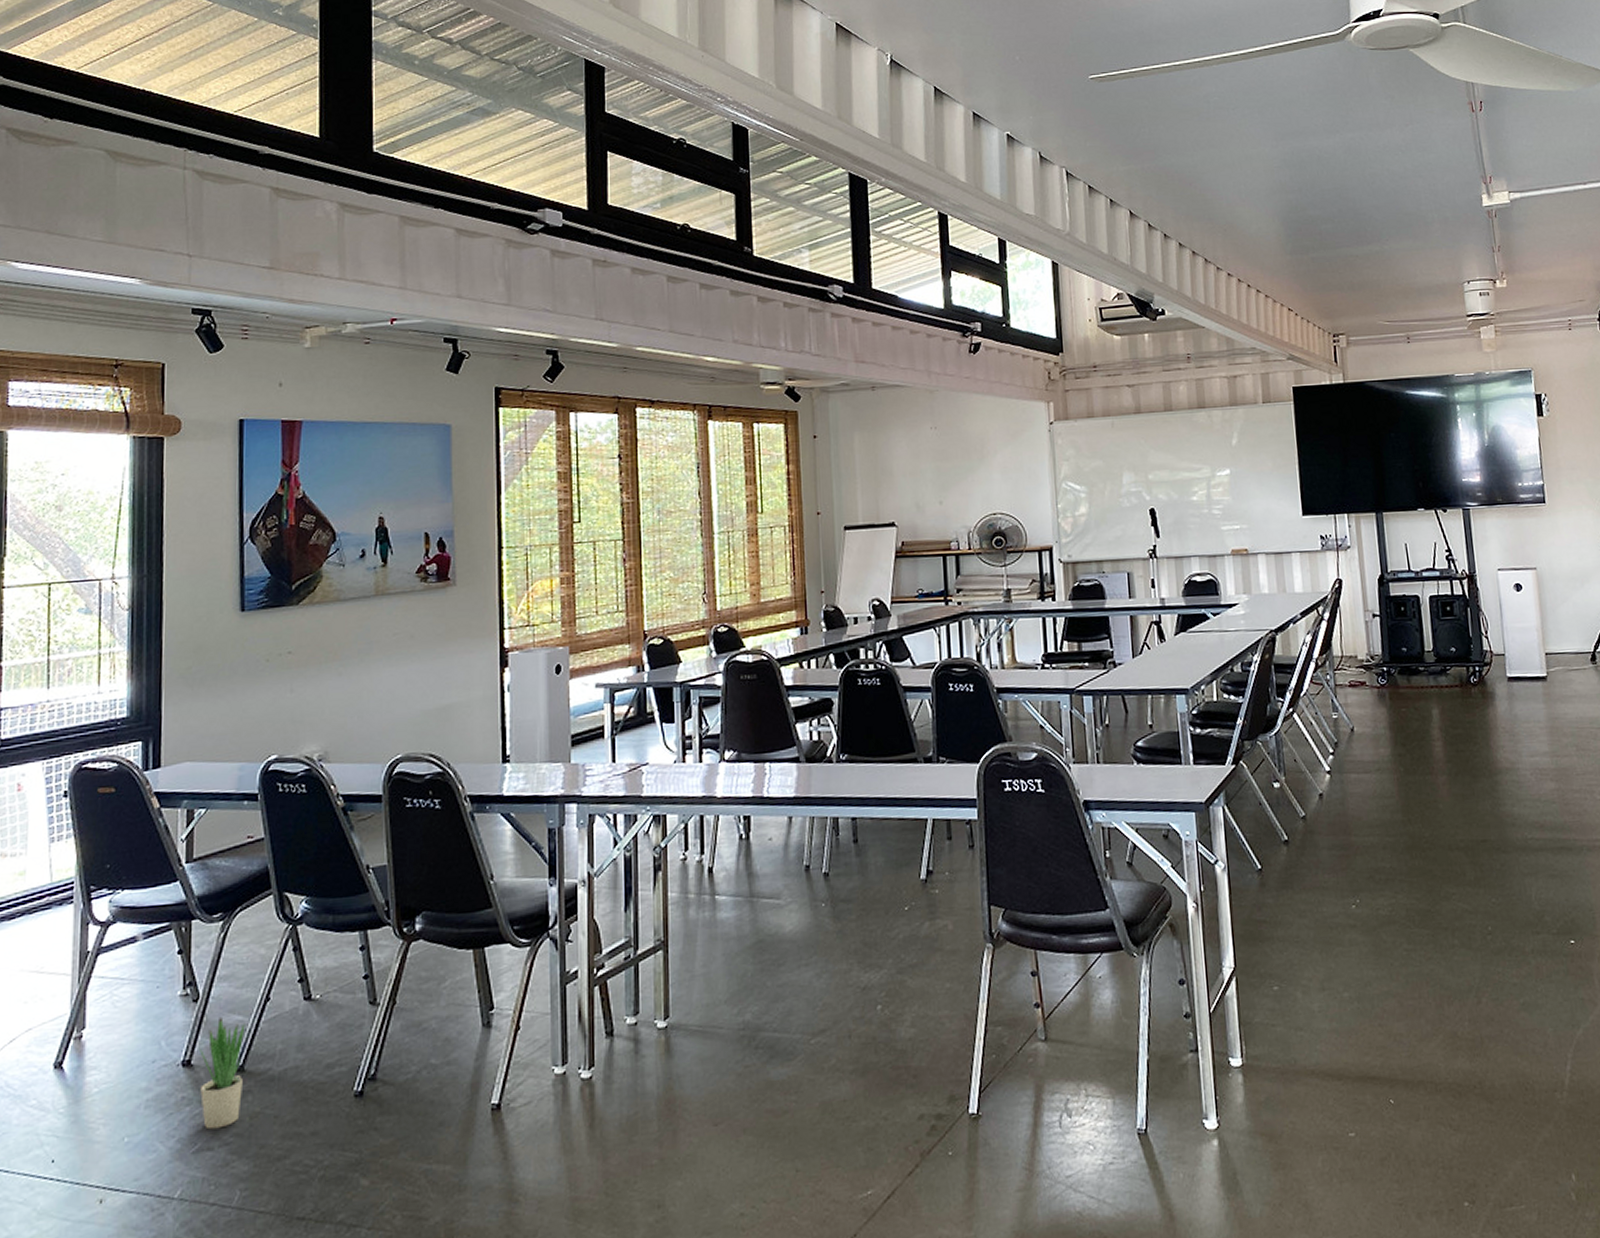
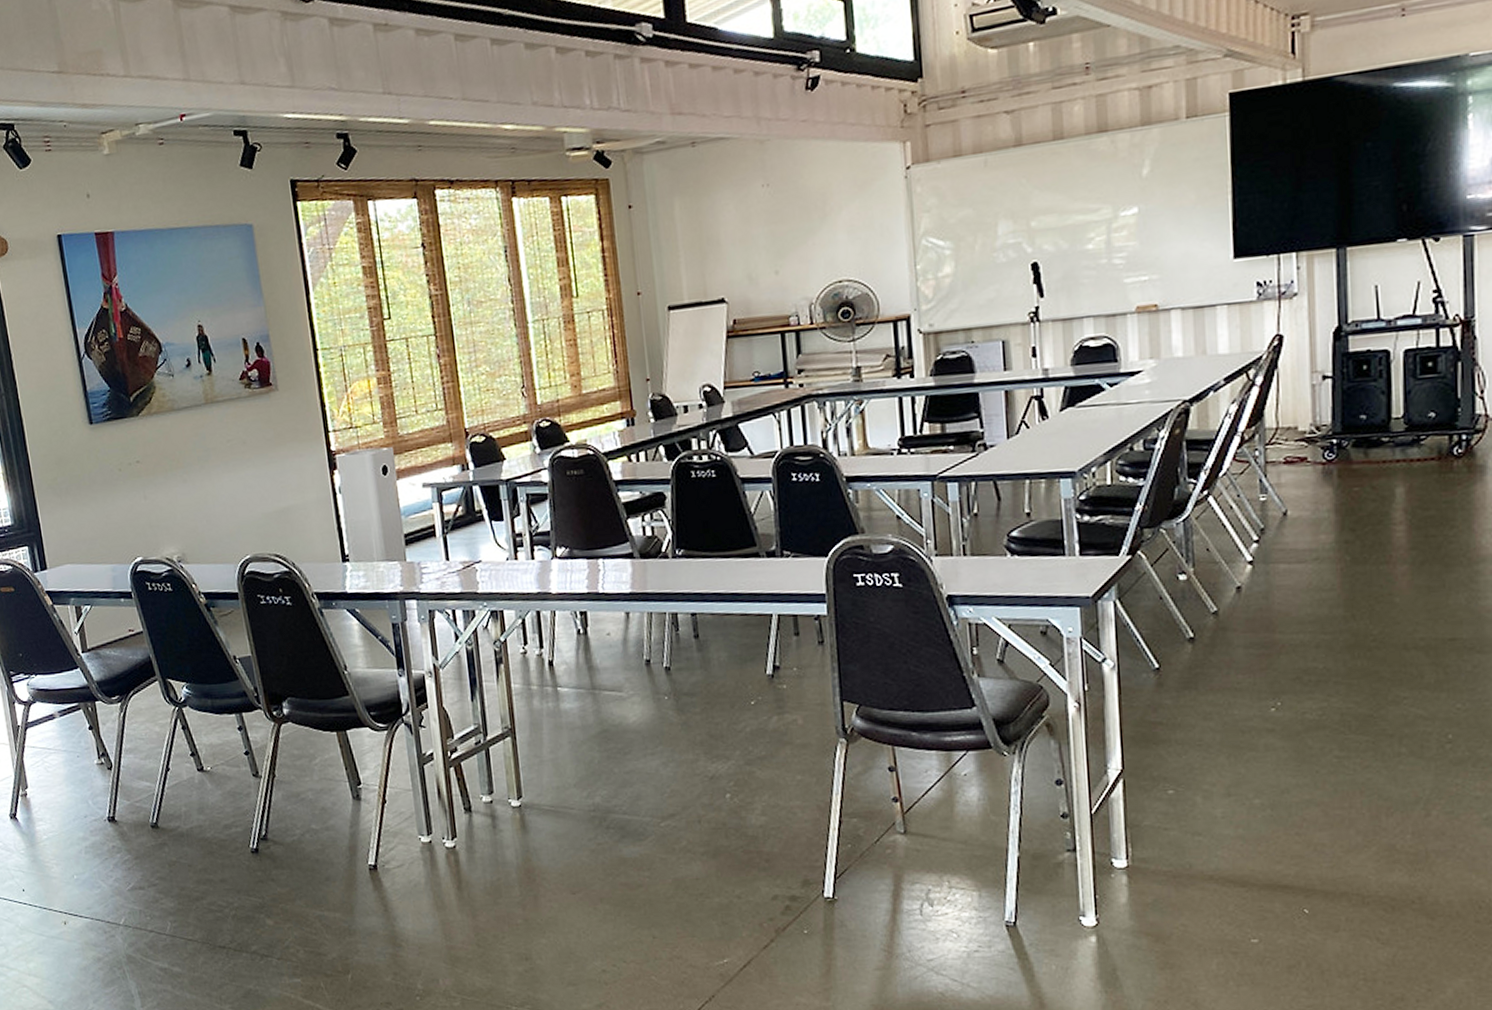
potted plant: present [198,1016,245,1130] -> none [118,782,161,873]

